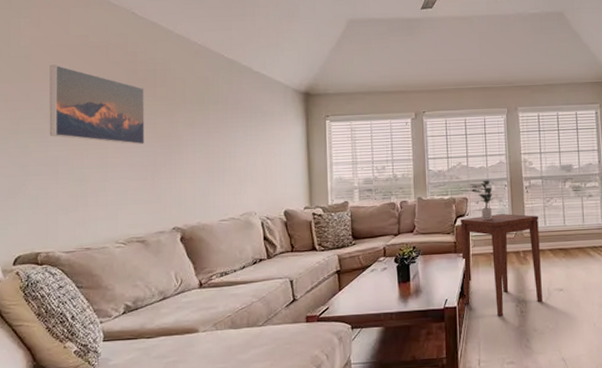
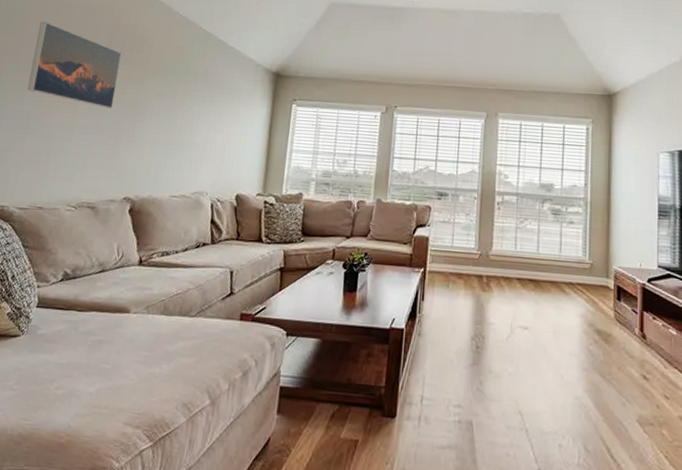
side table: present [460,214,543,316] -> none [412,229,508,348]
potted plant: present [471,179,501,220] -> none [436,188,469,234]

